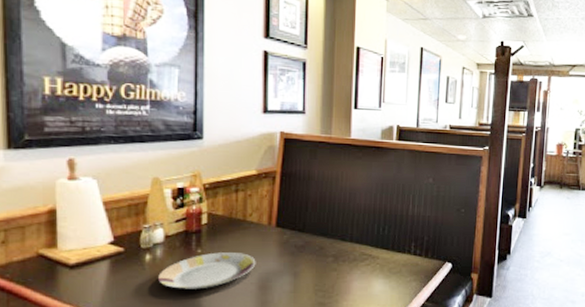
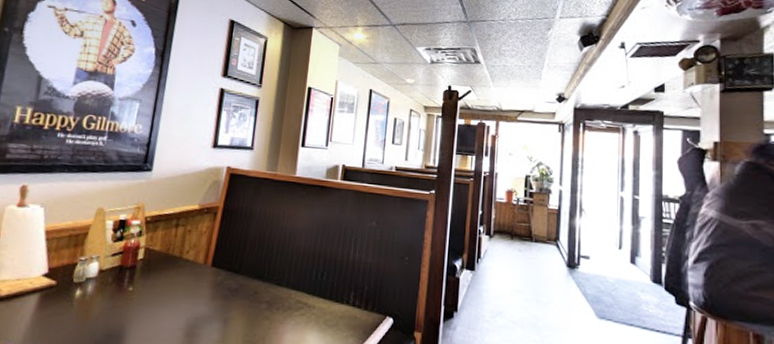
plate: present [158,252,256,289] -> none [84,291,187,333]

